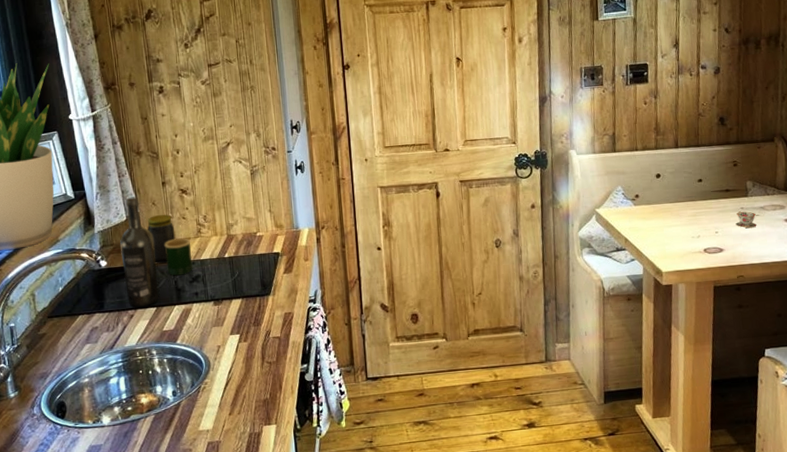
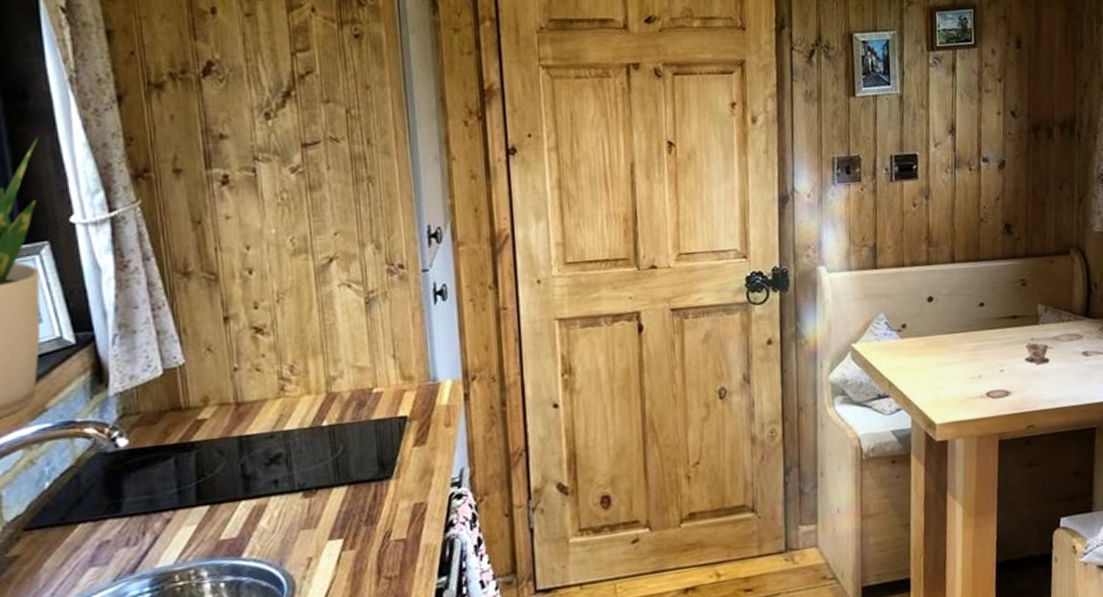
wine bottle: present [120,197,158,308] -> none [152,339,213,508]
jar: present [147,214,176,263] -> none [198,364,244,439]
mug: present [164,238,193,276] -> none [225,399,271,457]

